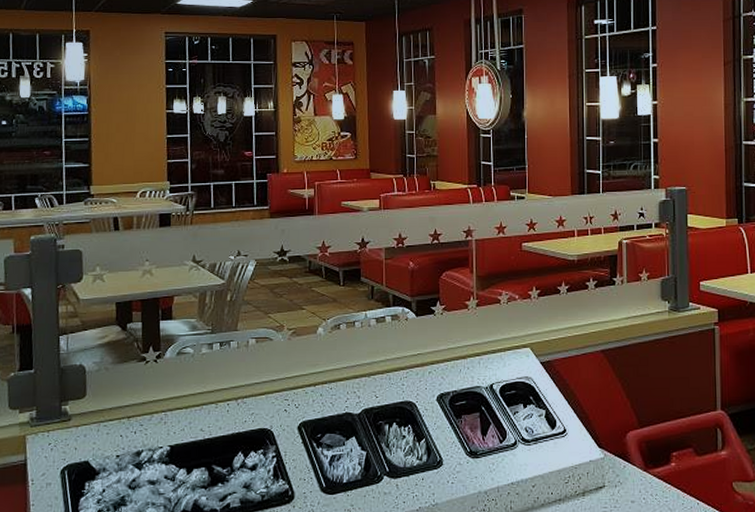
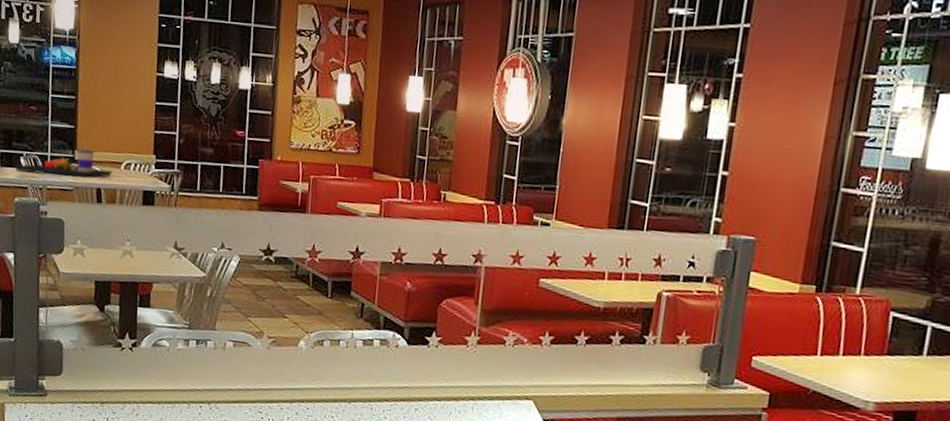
food tray: none [29,176,128,211] -> present [14,140,112,178]

